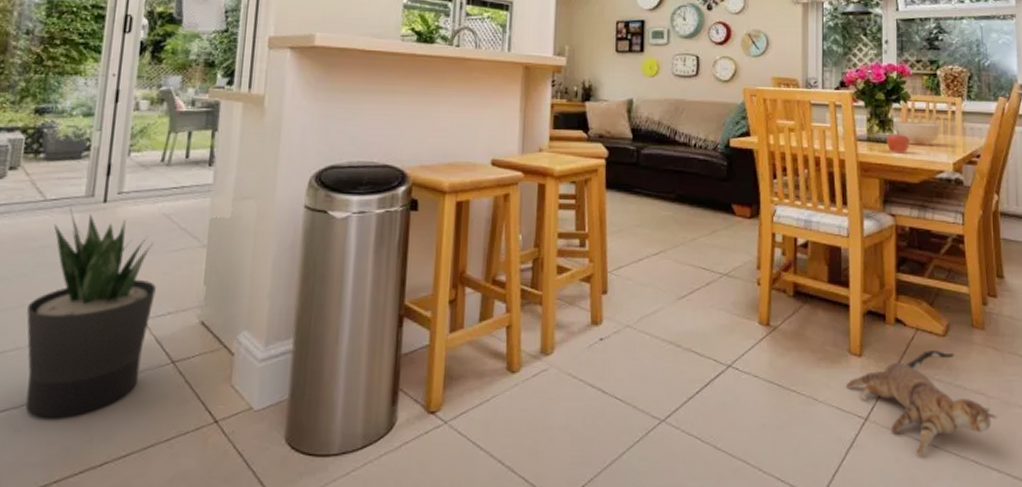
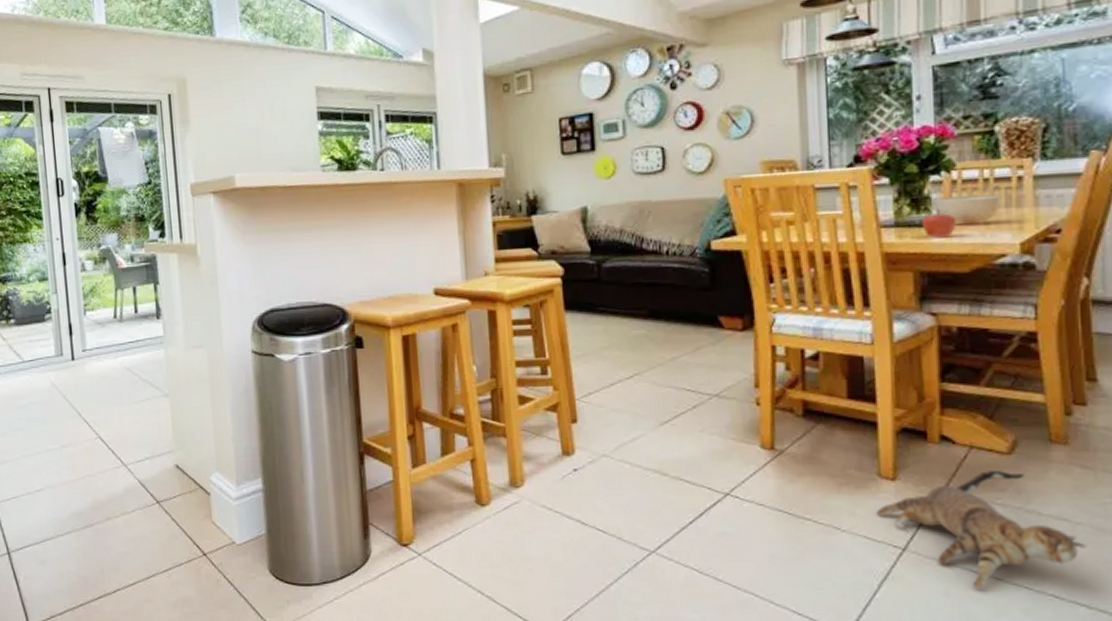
planter: present [25,208,156,418] -> none [29,368,132,552]

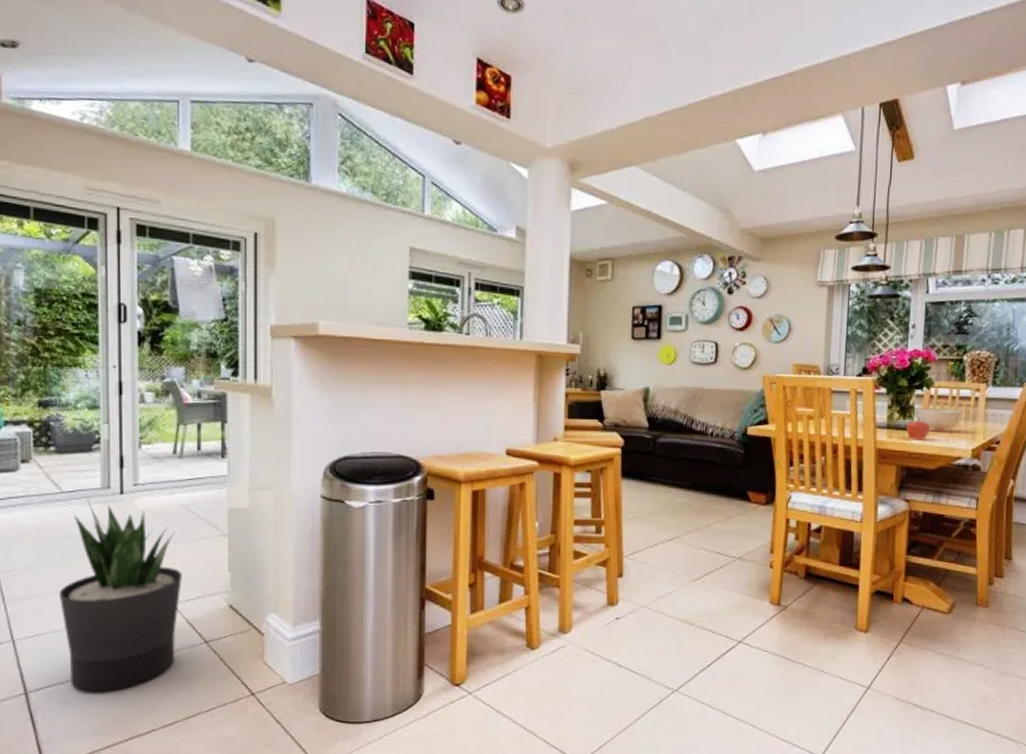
planter: none [29,368,132,552] -> present [59,500,182,692]
cat: present [877,471,1087,588] -> none [851,626,993,718]

